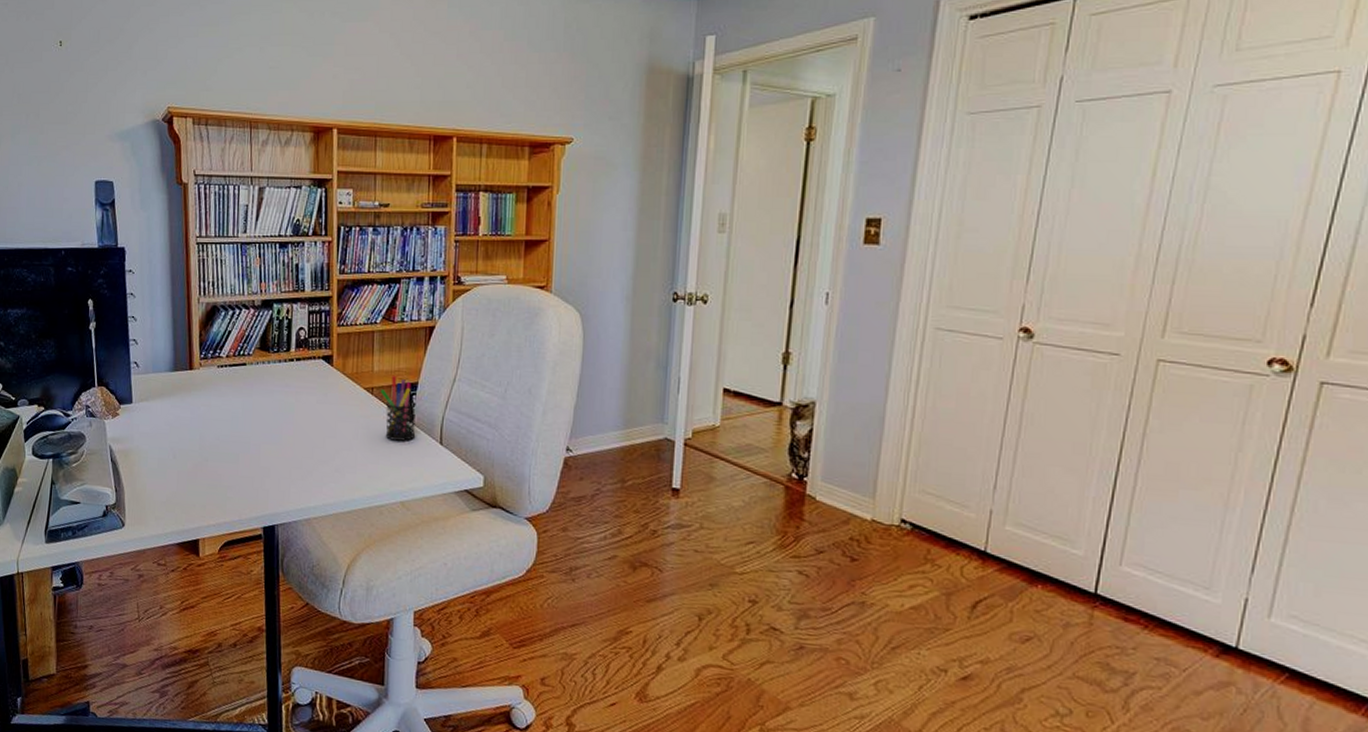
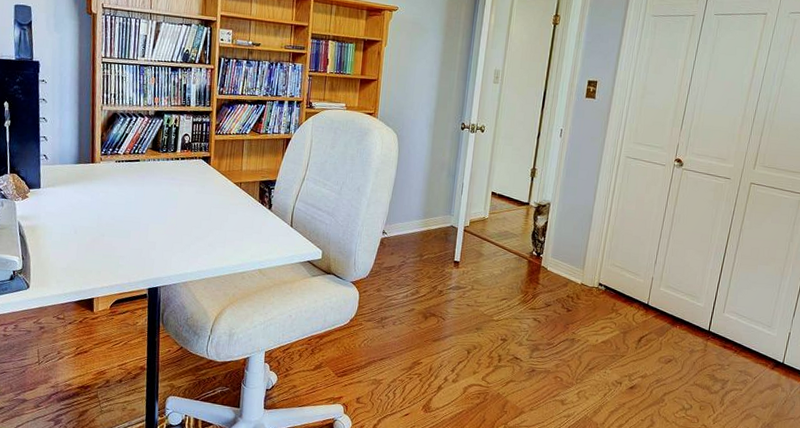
pen holder: present [380,376,416,441] -> none [246,174,274,224]

